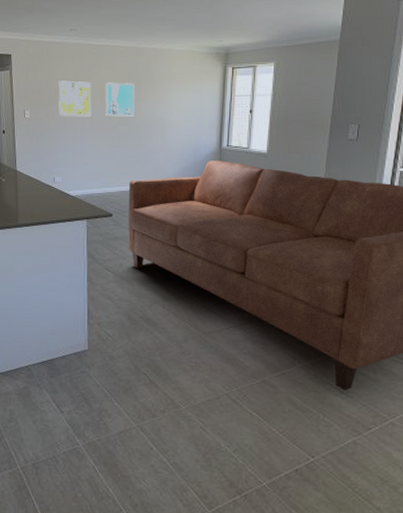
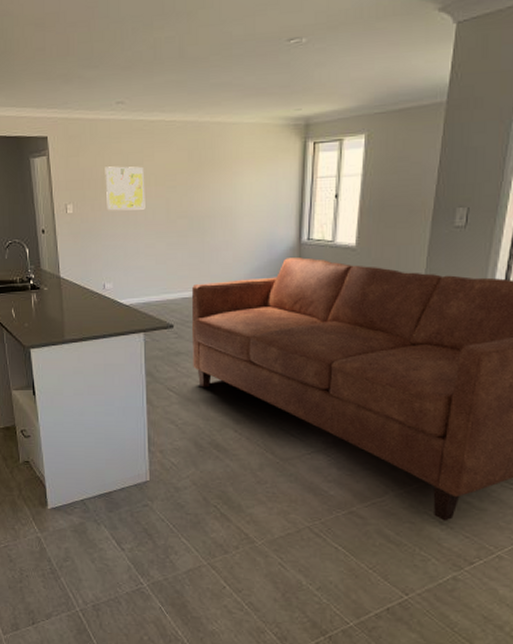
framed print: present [105,82,135,117] -> none [161,166,196,209]

